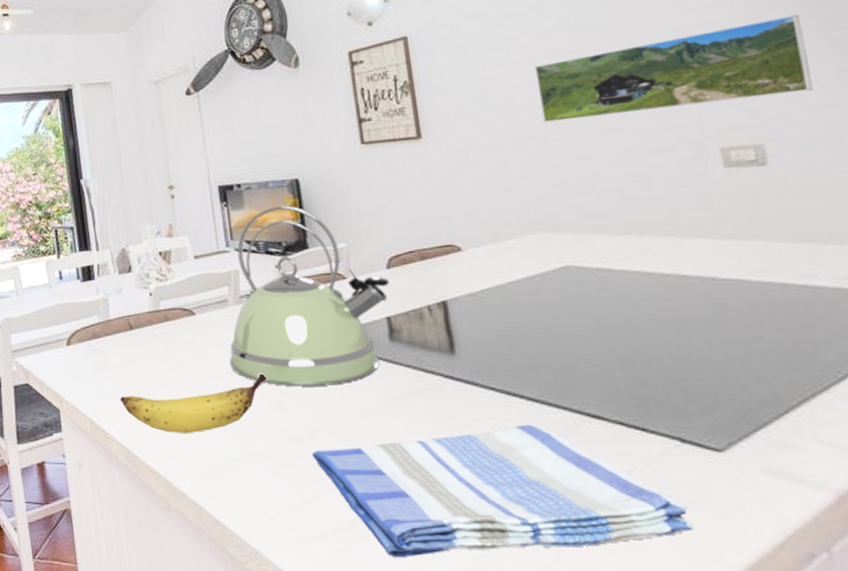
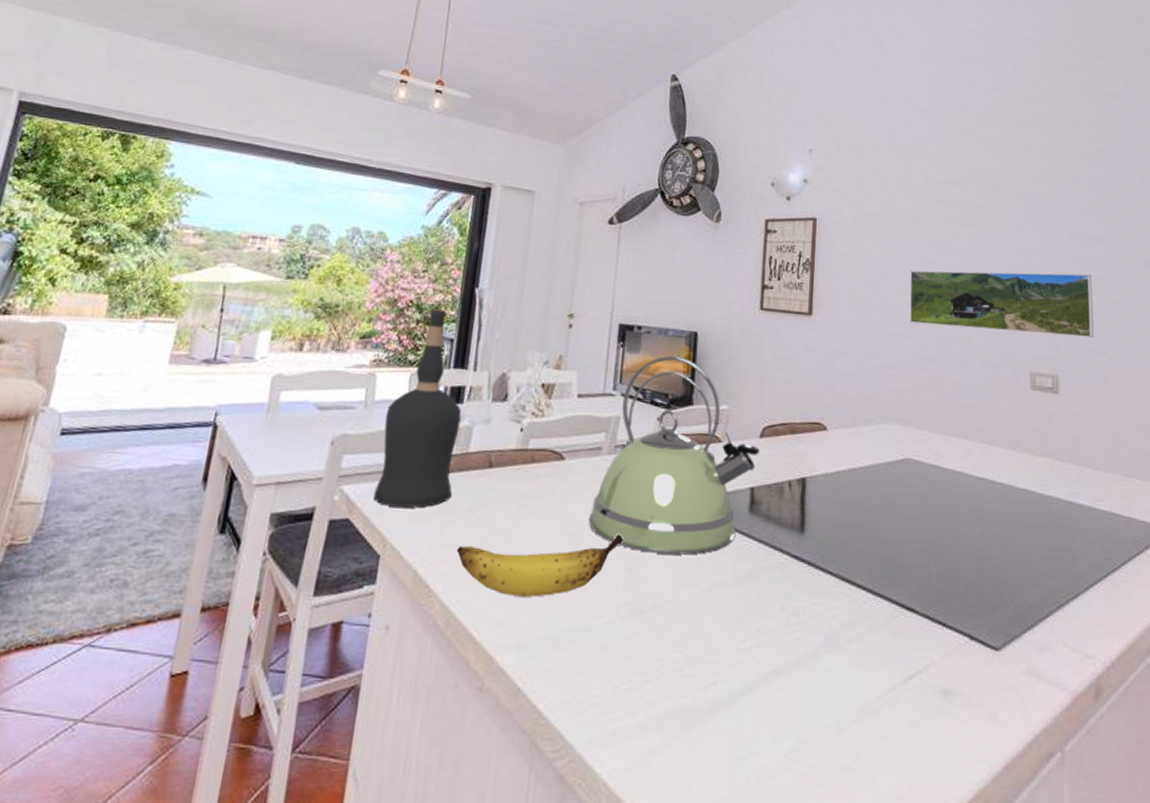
liquor bottle: none [34,204,105,371] -> present [373,309,462,508]
dish towel: present [312,424,695,559] -> none [652,612,970,756]

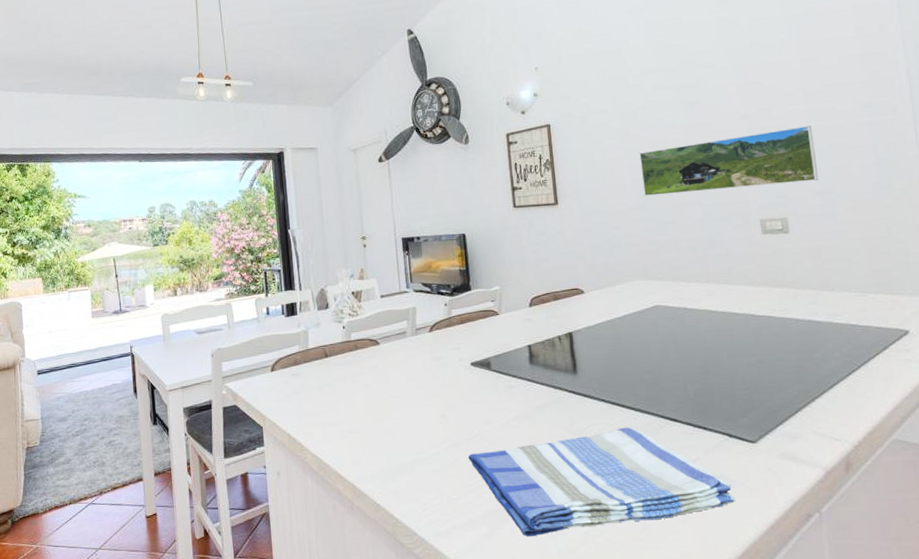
liquor bottle: present [373,309,462,508] -> none [244,249,304,393]
banana: present [456,534,625,598] -> none [314,392,436,444]
kettle: present [588,355,760,555] -> none [406,254,531,403]
dish towel: none [652,612,970,756] -> present [468,427,736,537]

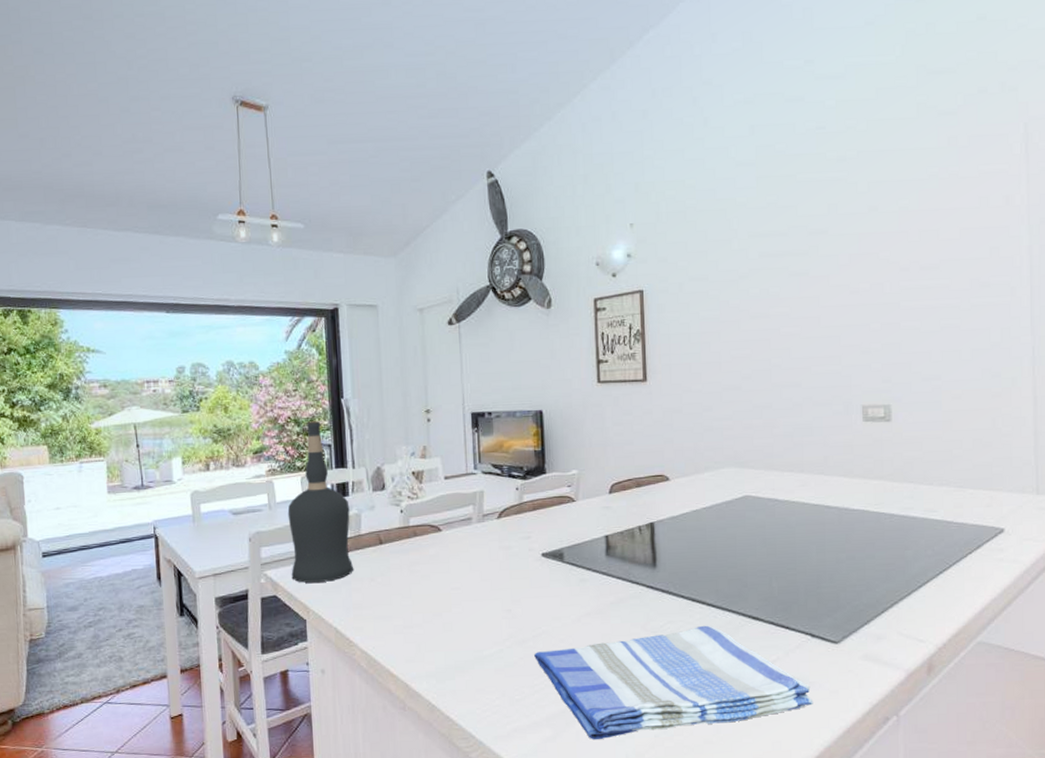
liquor bottle: none [244,249,304,393] -> present [287,421,354,583]
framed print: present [639,125,818,196] -> none [739,303,926,375]

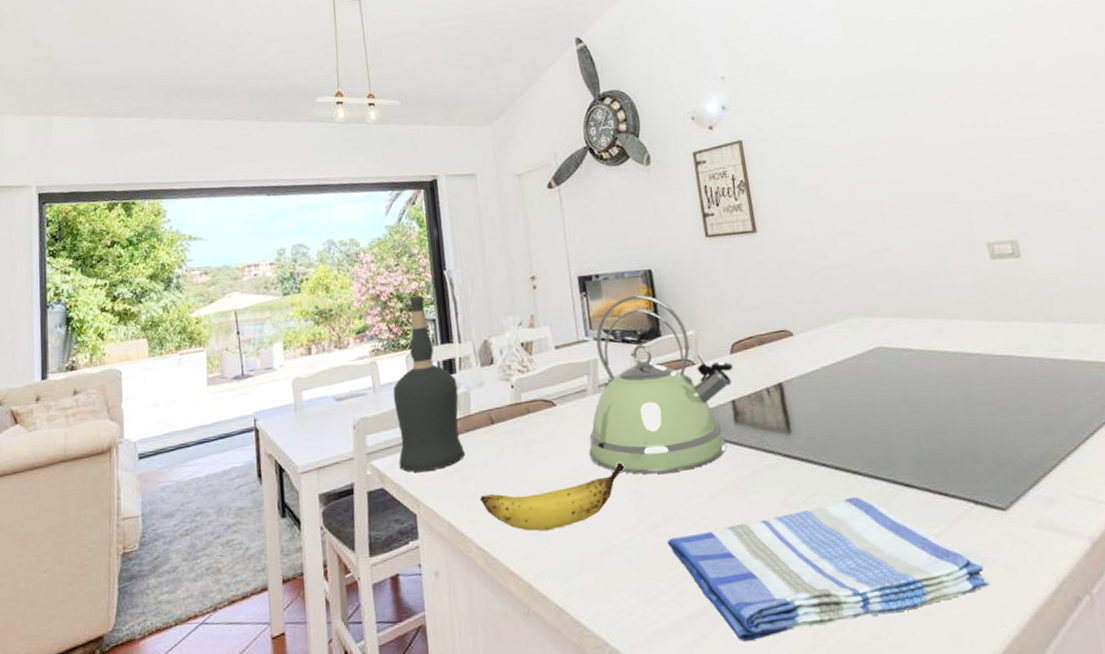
banana: none [365,584,502,640] -> present [479,462,625,531]
kettle: none [469,433,610,596] -> present [588,294,733,474]

